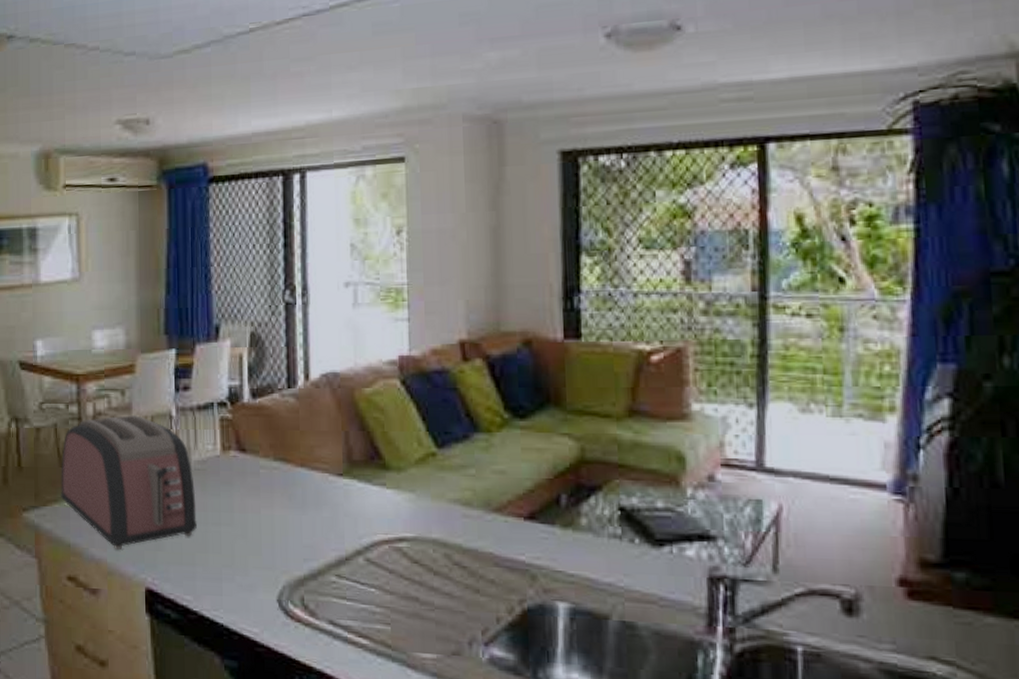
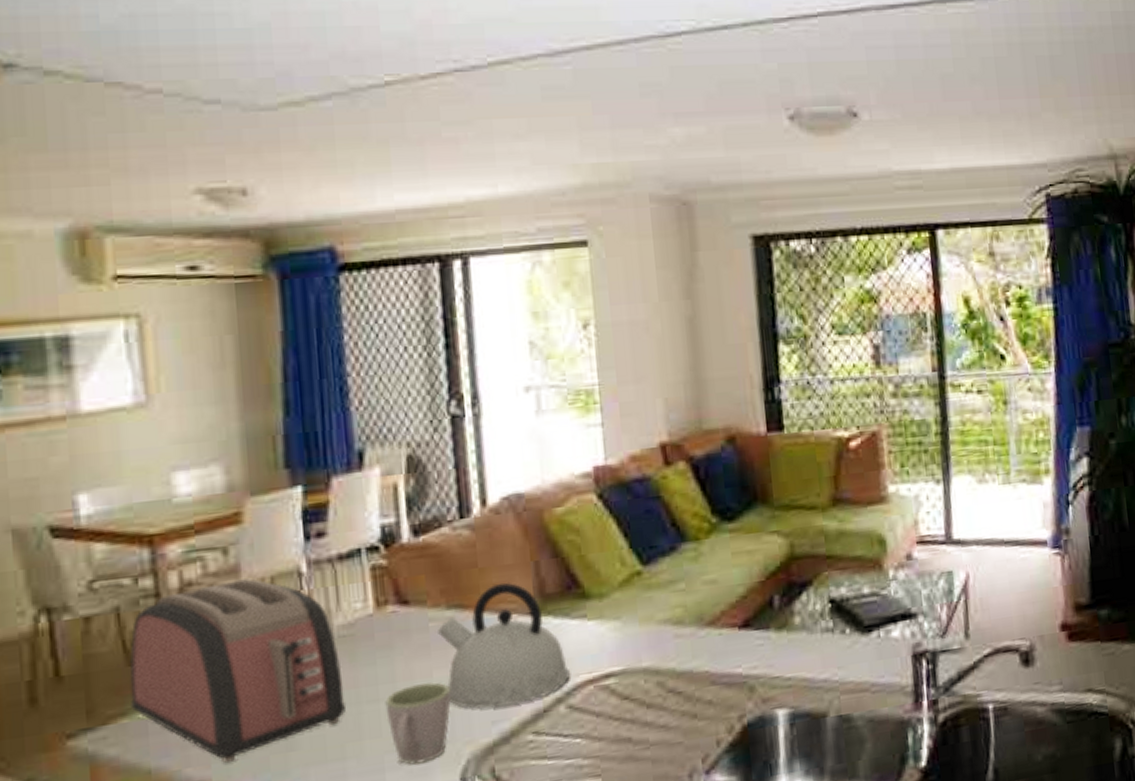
mug: none [225,517,273,581] -> present [385,682,451,765]
kettle: none [266,445,370,550] -> present [438,582,571,709]

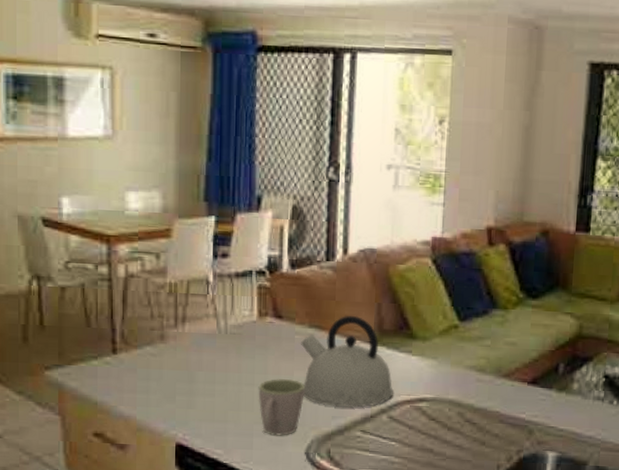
toaster: present [130,578,347,763] -> none [87,278,231,407]

